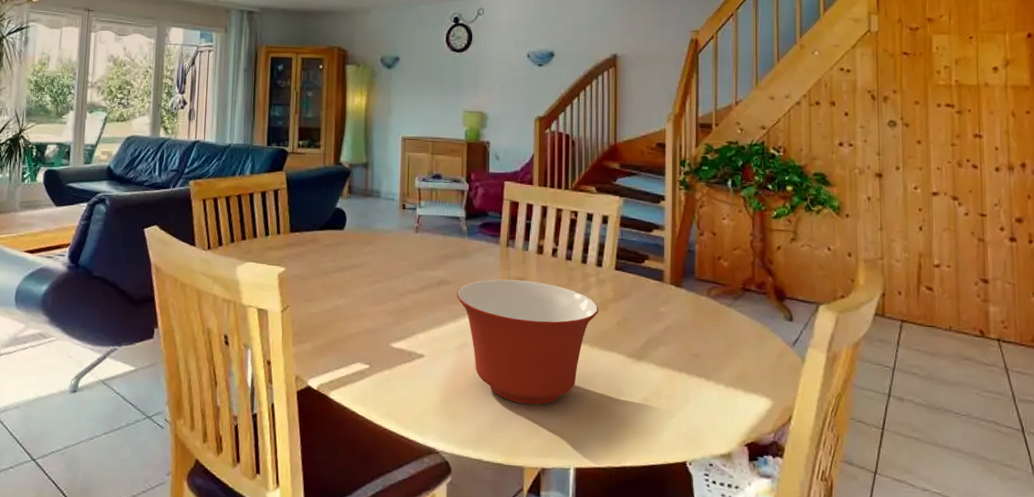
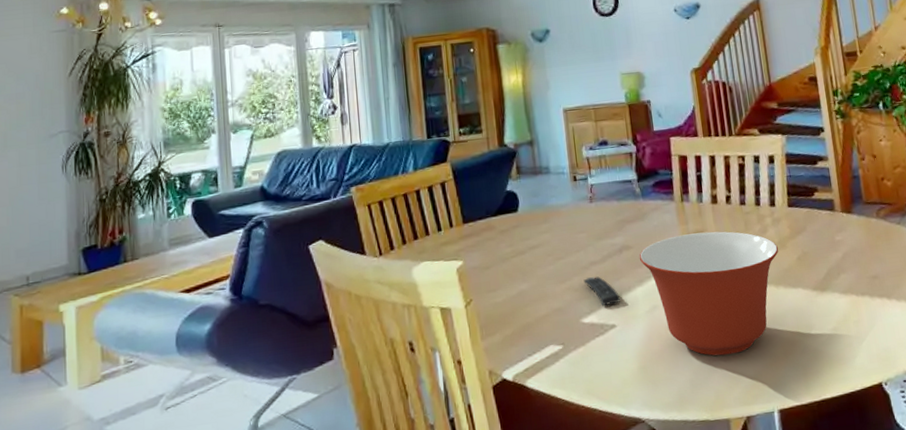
remote control: none [398,305,433,335] -> present [583,276,621,306]

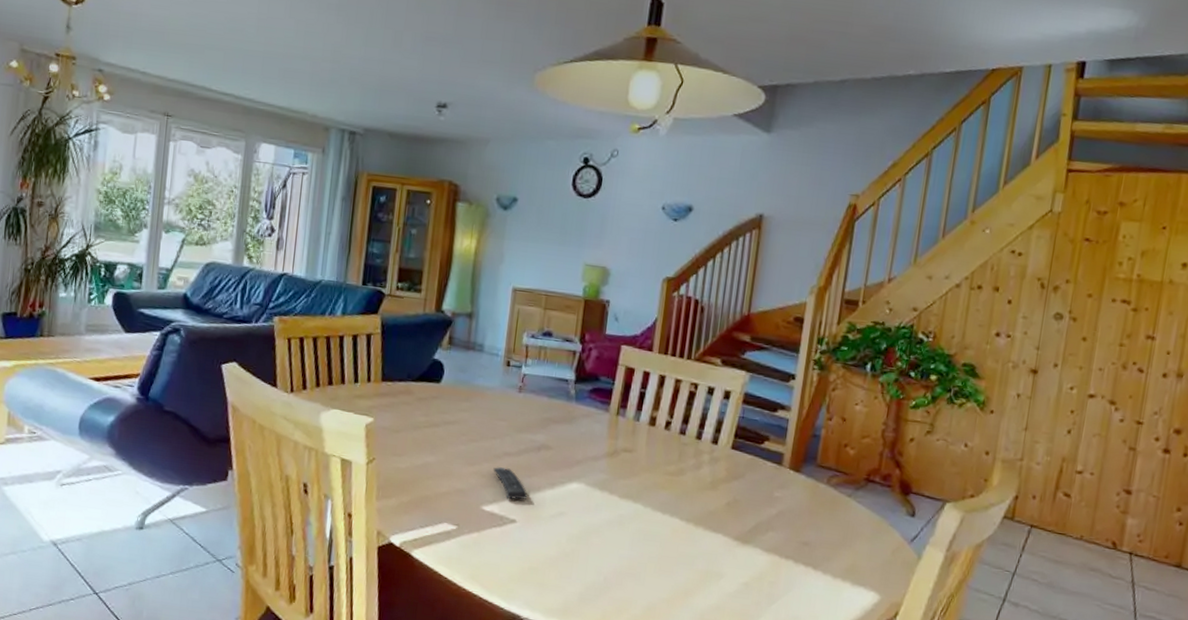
mixing bowl: present [639,231,779,356] -> none [556,448,709,581]

